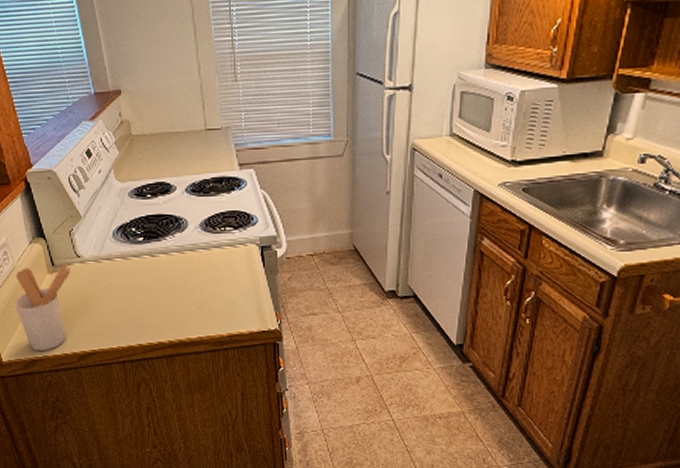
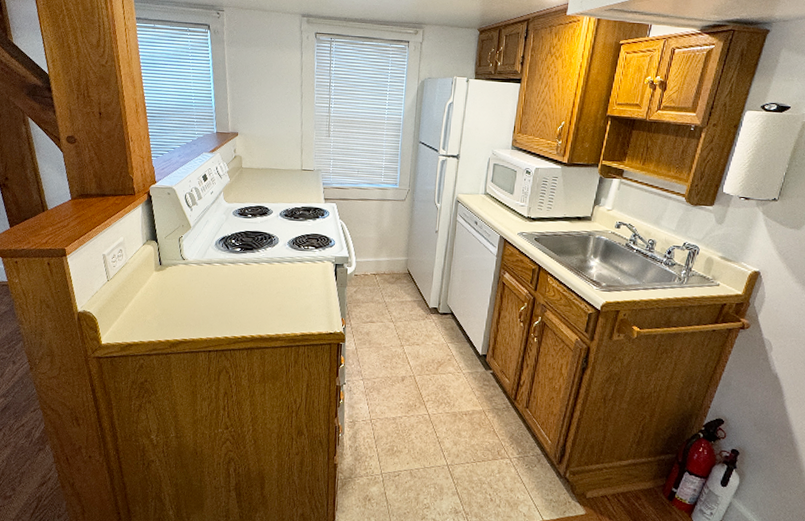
utensil holder: present [14,263,71,352] -> none [120,263,175,337]

